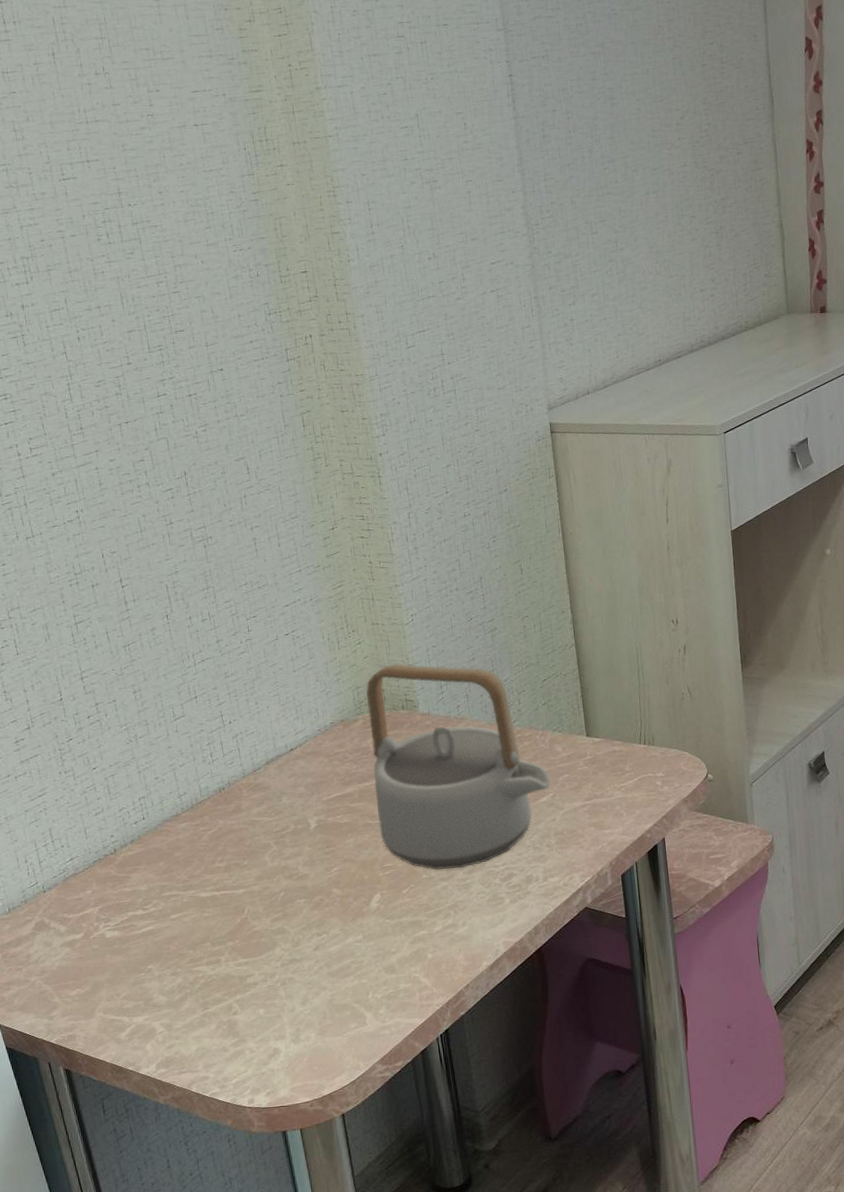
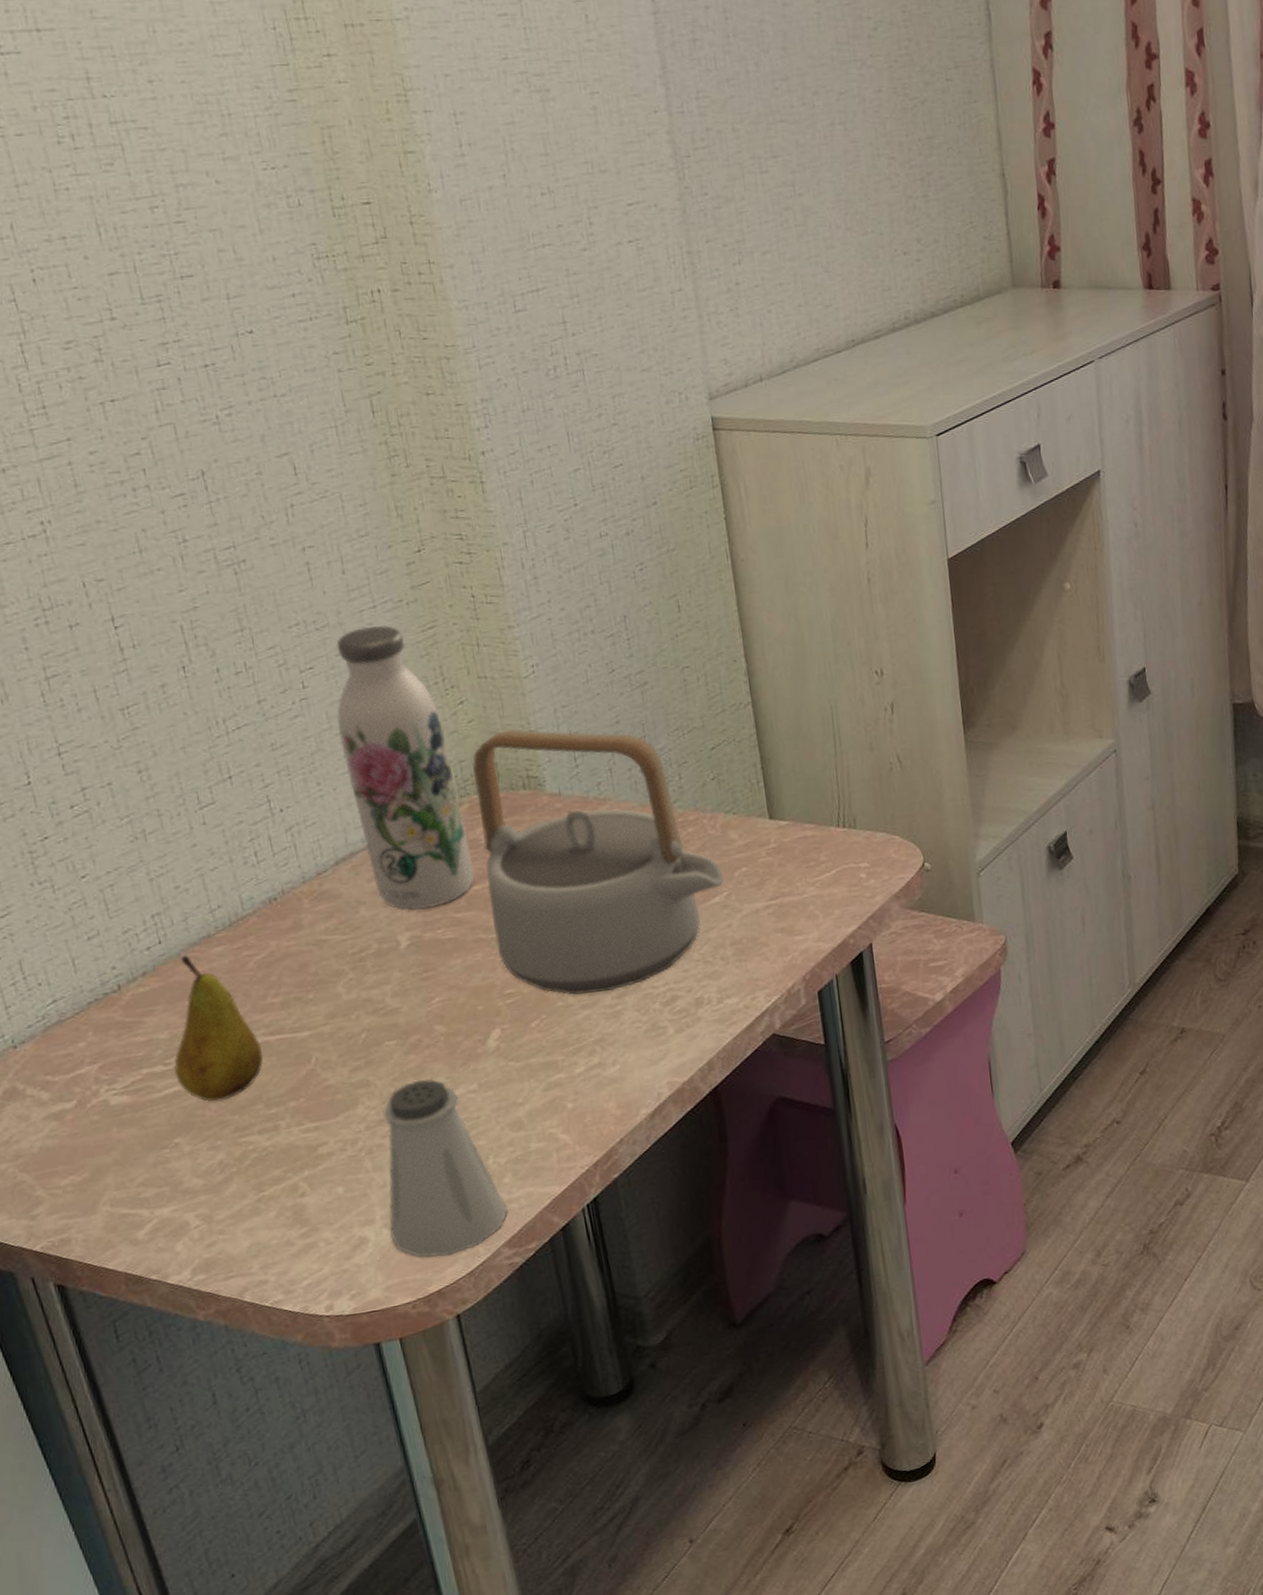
fruit: none [149,828,212,939] -> present [173,955,264,1102]
water bottle: none [271,585,365,800] -> present [336,625,475,910]
saltshaker: none [294,930,383,1068] -> present [383,1079,509,1259]

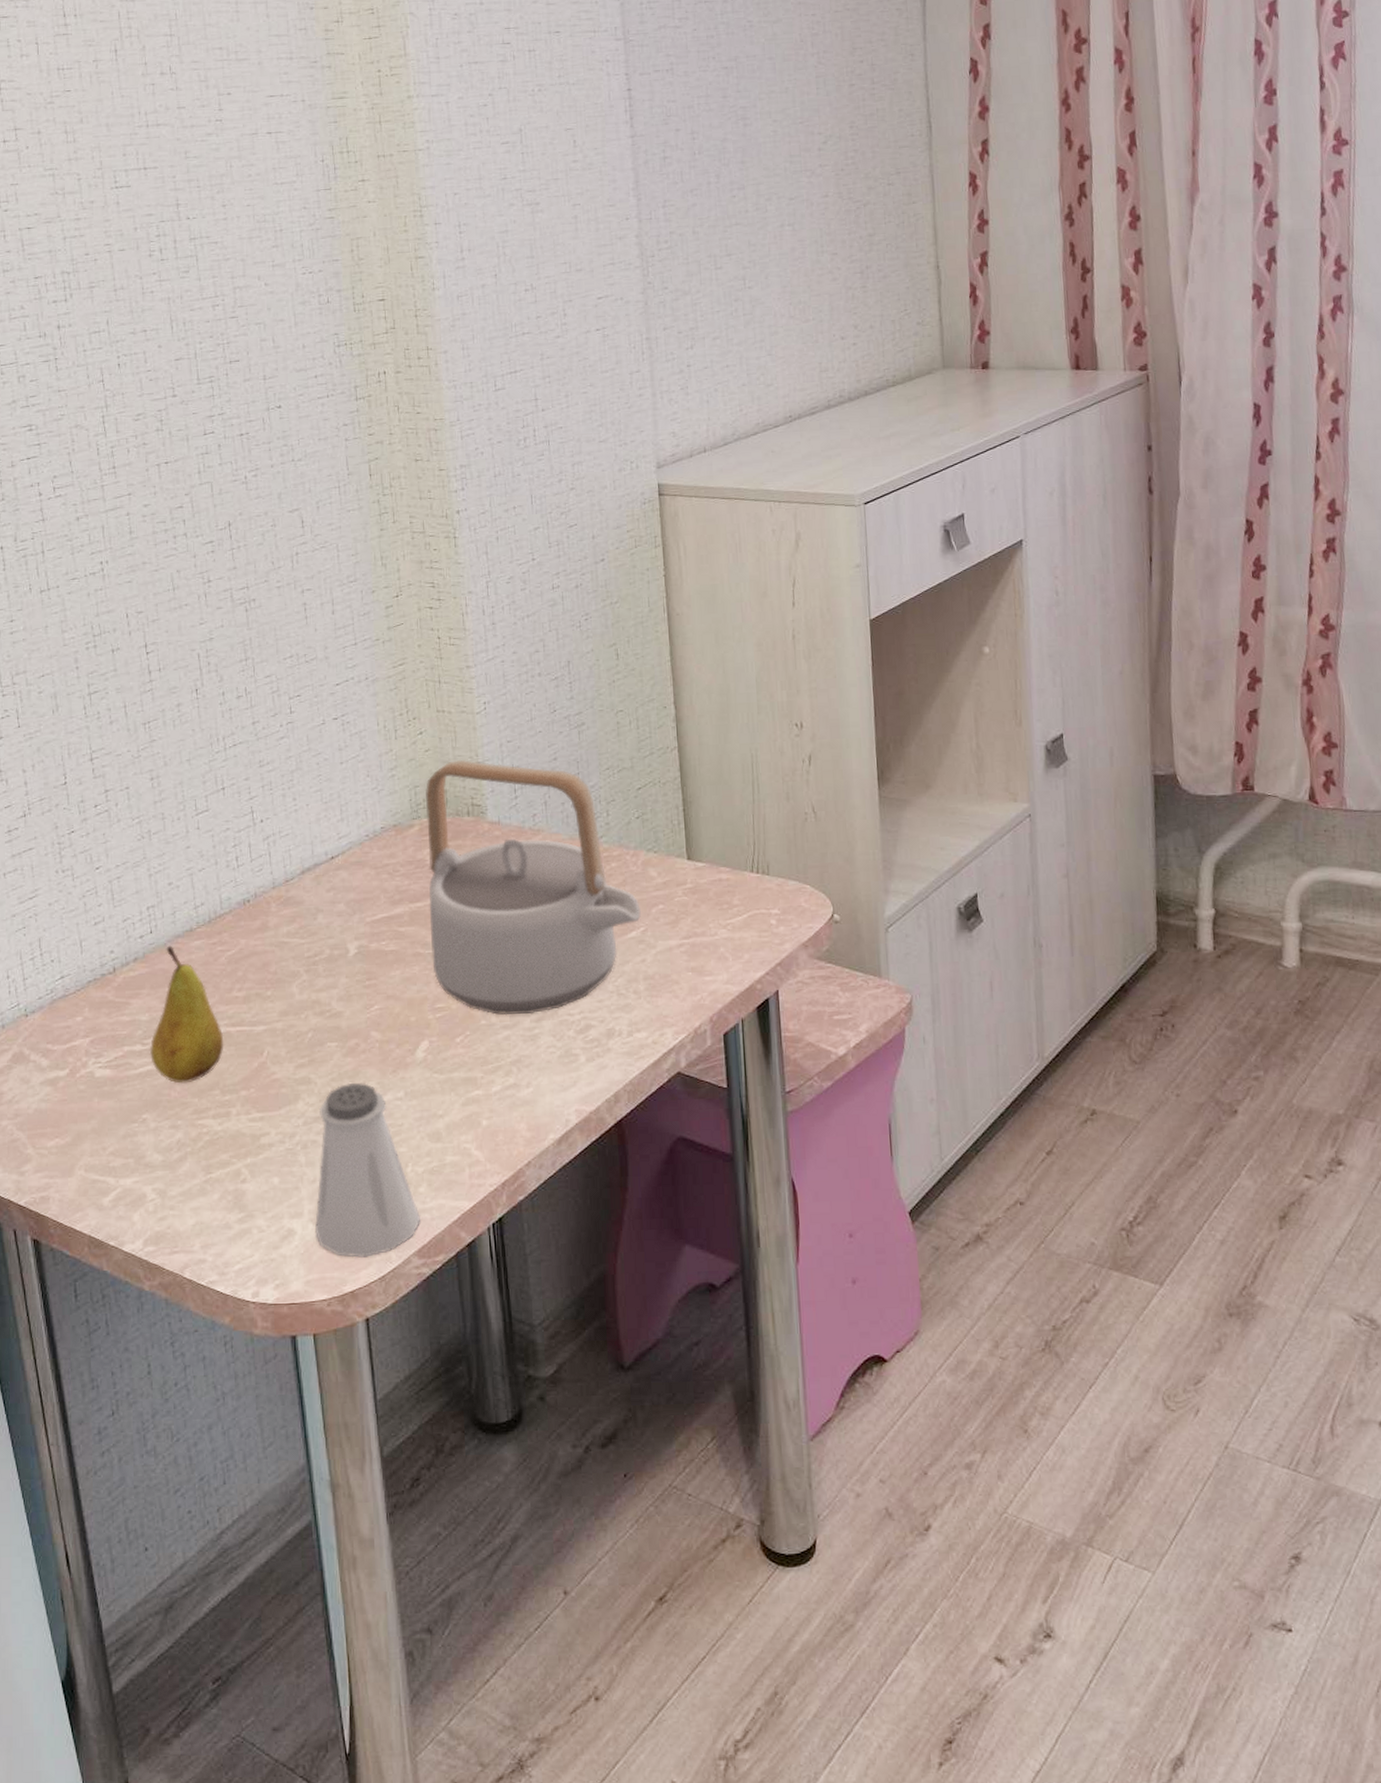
water bottle: present [336,625,475,910] -> none [316,661,418,921]

